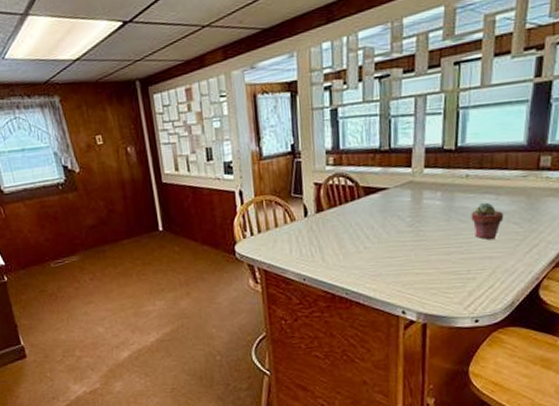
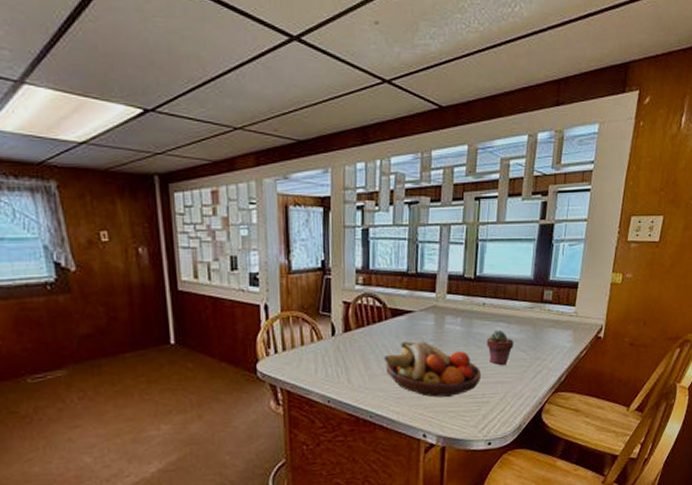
fruit bowl: none [357,217,466,275] -> present [383,341,482,398]

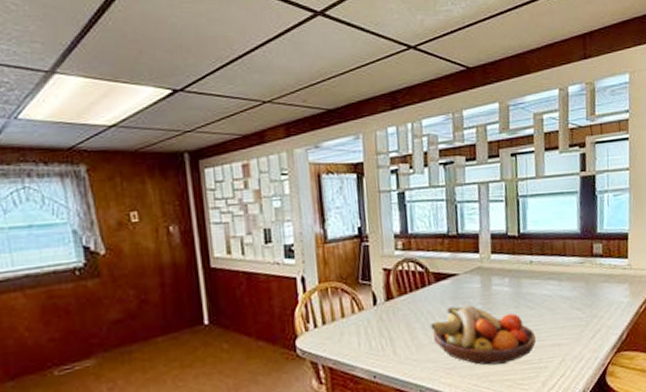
potted succulent: present [486,329,514,366] -> none [537,288,568,327]

